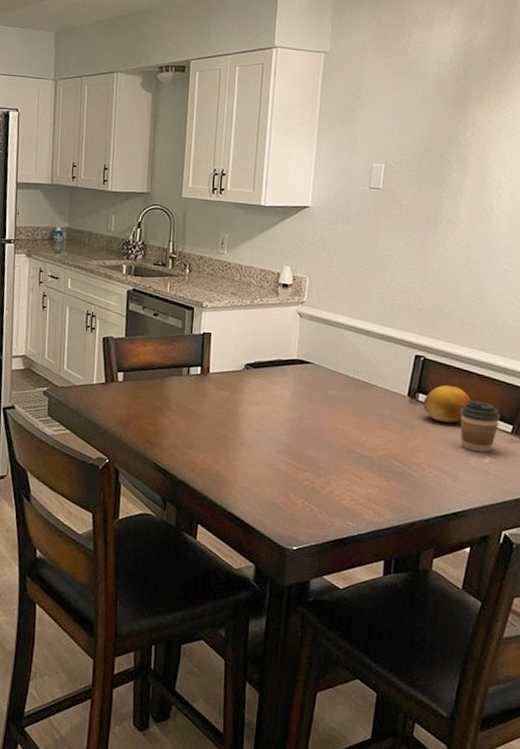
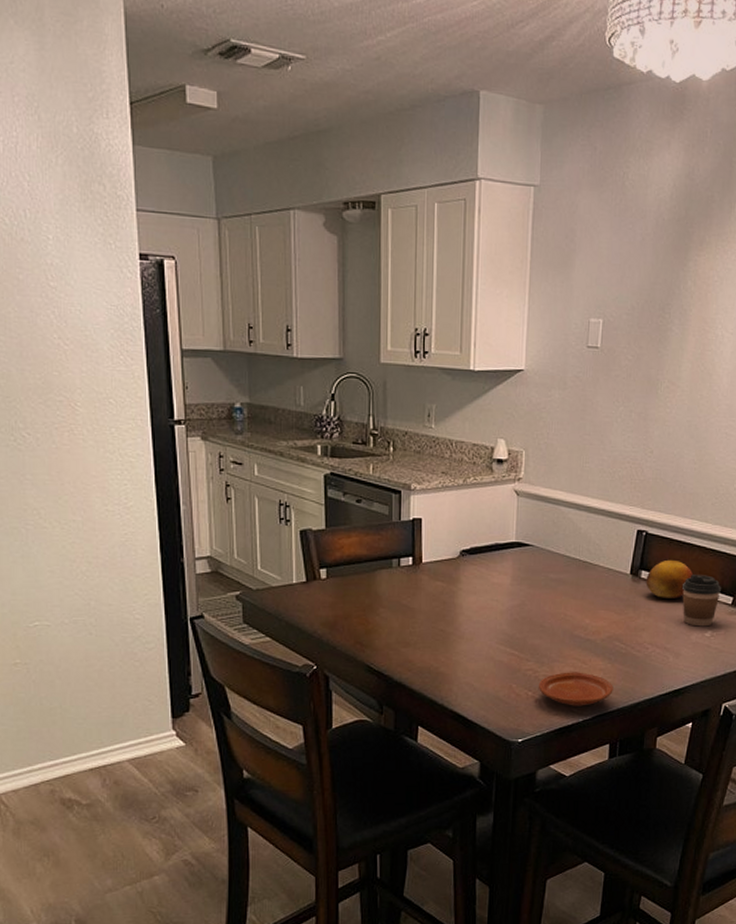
plate: none [314,485,389,521] -> present [538,672,614,706]

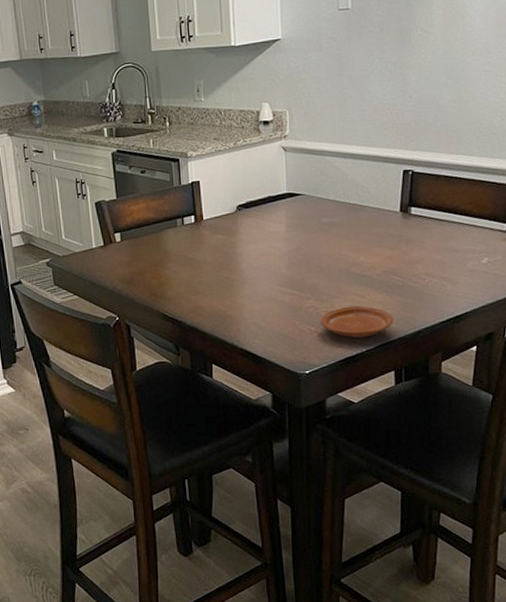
fruit: present [646,559,693,598] -> none [416,194,463,231]
coffee cup: present [681,575,722,627] -> none [453,205,495,255]

